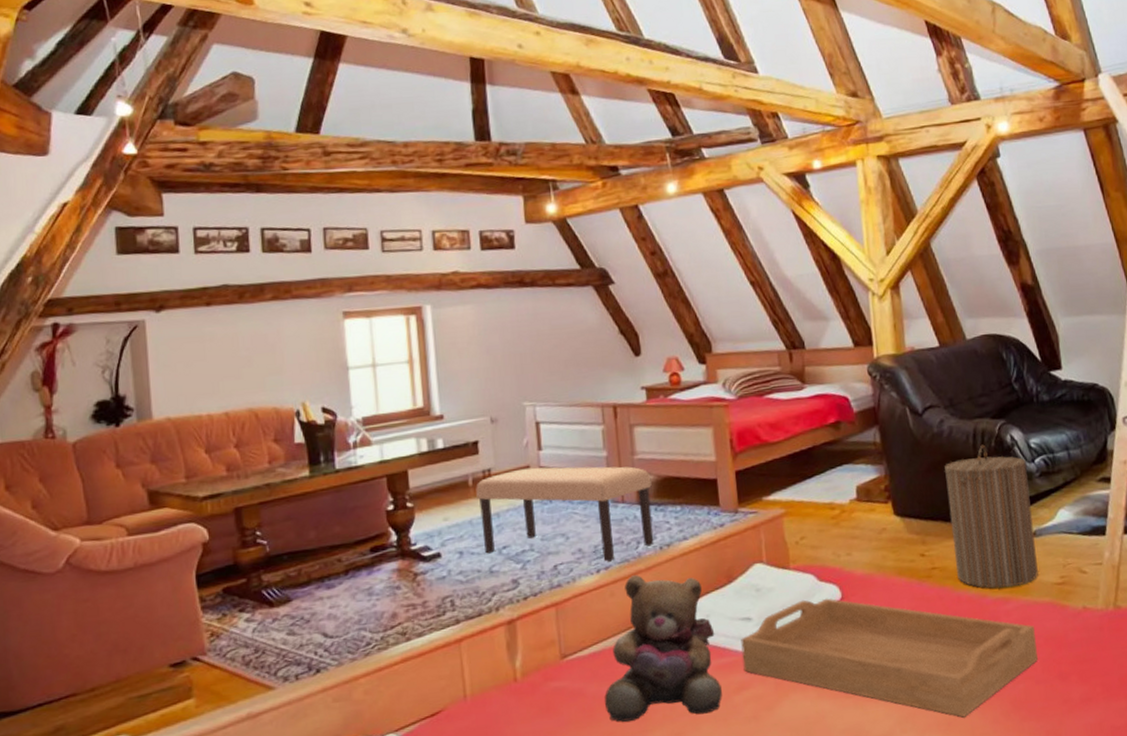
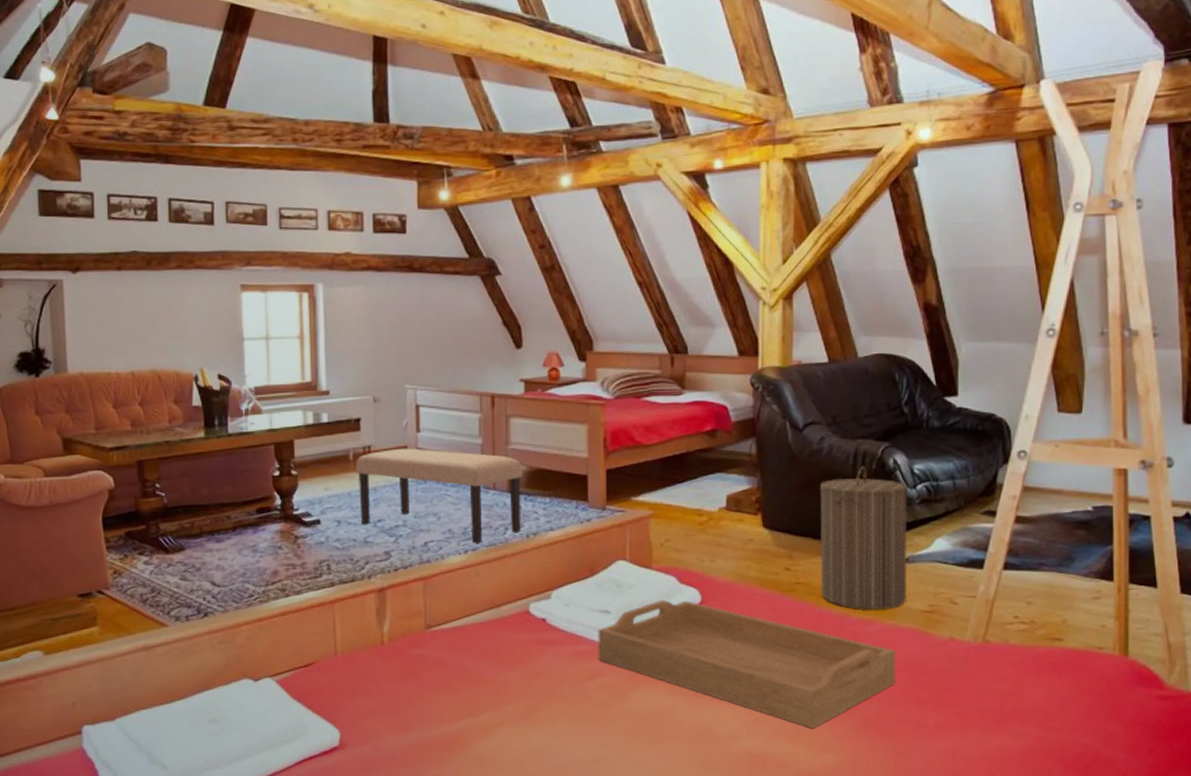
teddy bear: present [605,575,722,722] -> none [464,559,575,695]

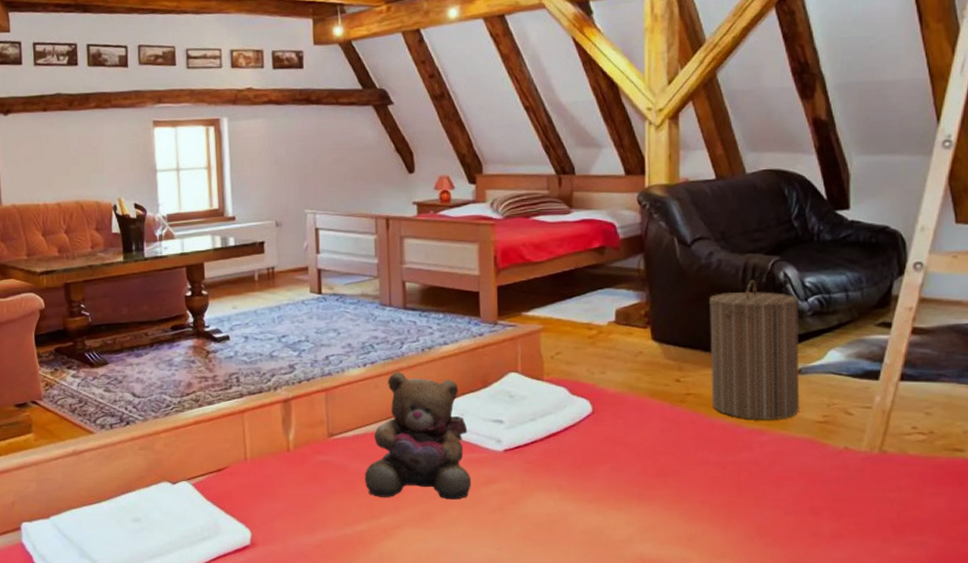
bench: present [356,448,523,544] -> none [261,268,418,358]
teddy bear: none [464,559,575,695] -> present [365,372,471,500]
serving tray: present [598,599,895,729] -> none [492,410,789,535]

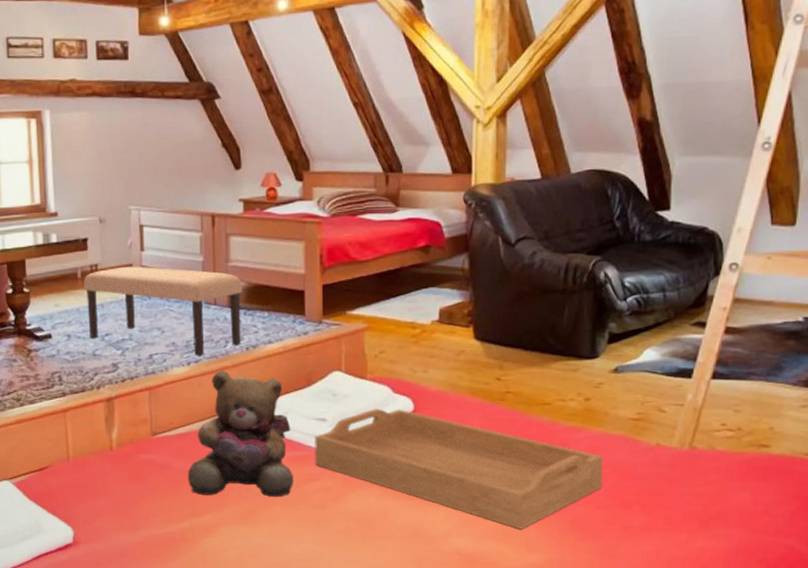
bench: none [261,268,418,358] -> present [84,266,243,356]
serving tray: none [492,410,789,535] -> present [315,408,603,530]
laundry hamper: present [710,279,800,419] -> none [530,279,617,417]

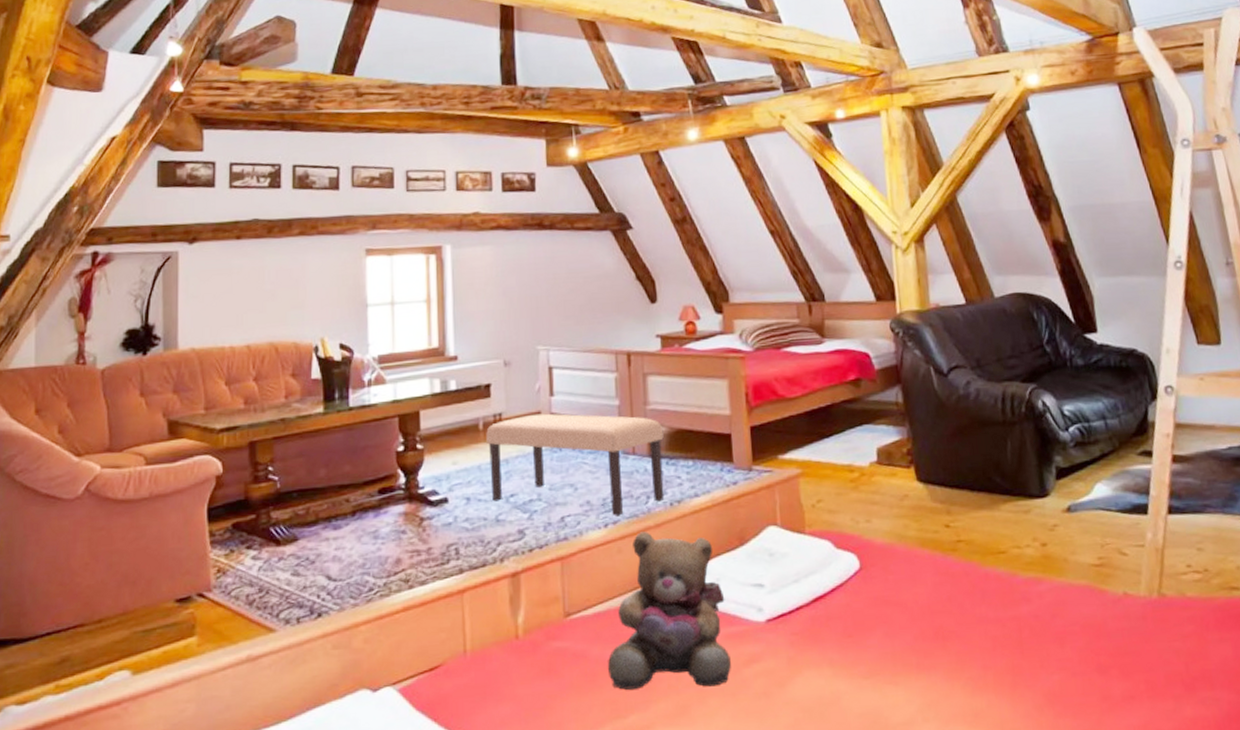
serving tray: present [315,408,603,530] -> none [752,567,1074,709]

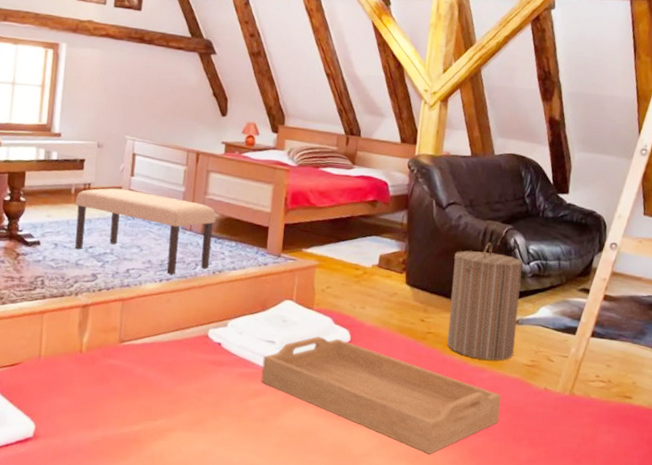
teddy bear: present [608,531,731,690] -> none [147,289,244,409]
serving tray: none [752,567,1074,709] -> present [261,336,501,454]
laundry hamper: none [971,409,1074,567] -> present [447,242,523,361]

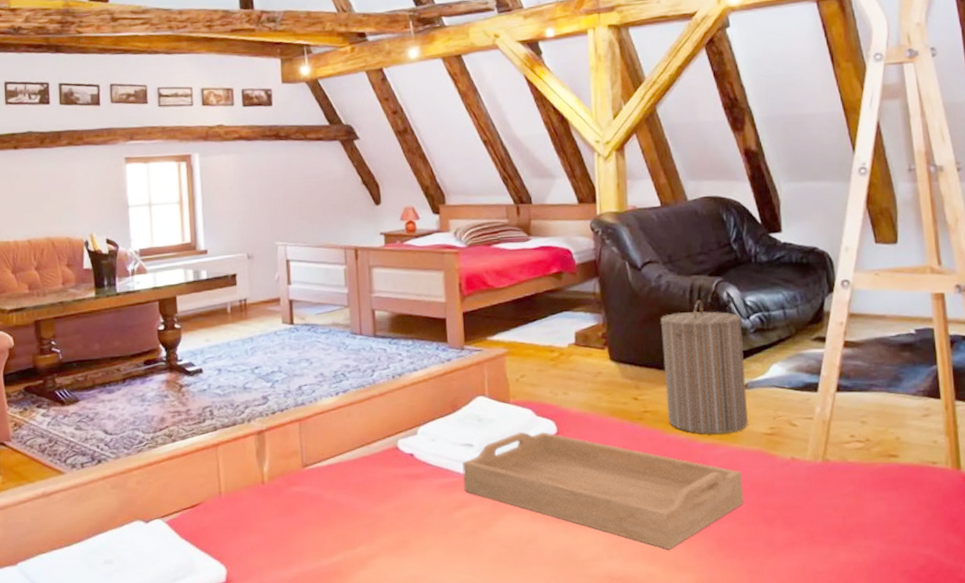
bench: present [75,188,216,275] -> none [233,299,388,386]

